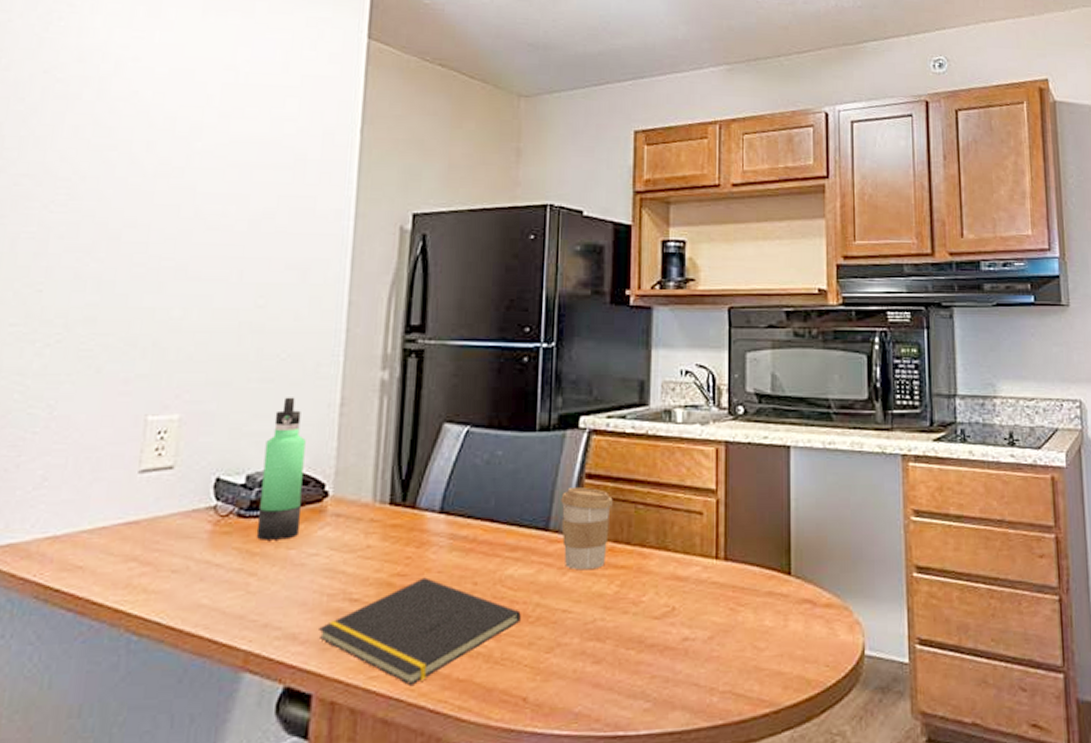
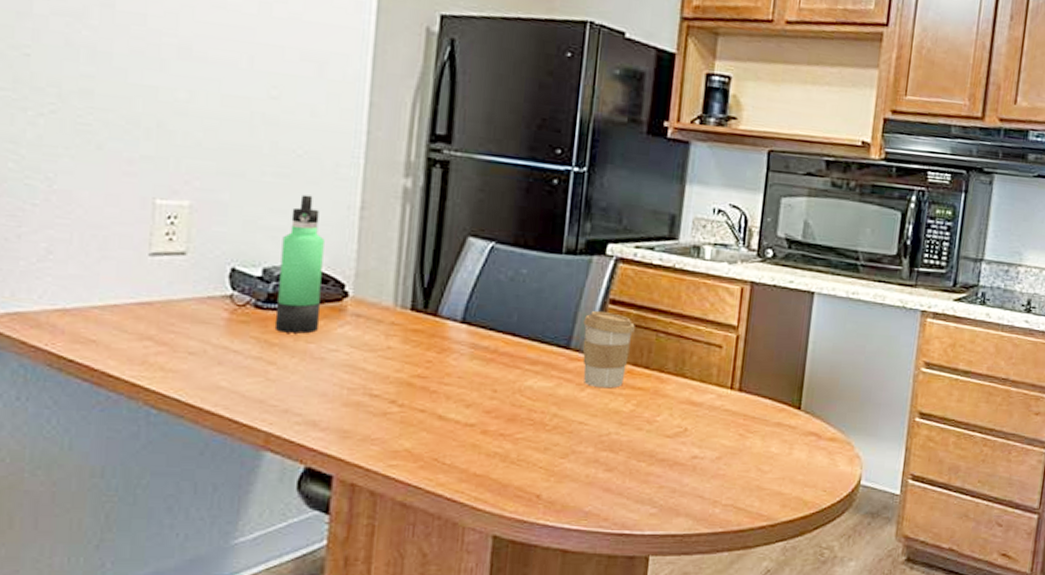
notepad: present [319,577,521,685] -> none [339,381,538,475]

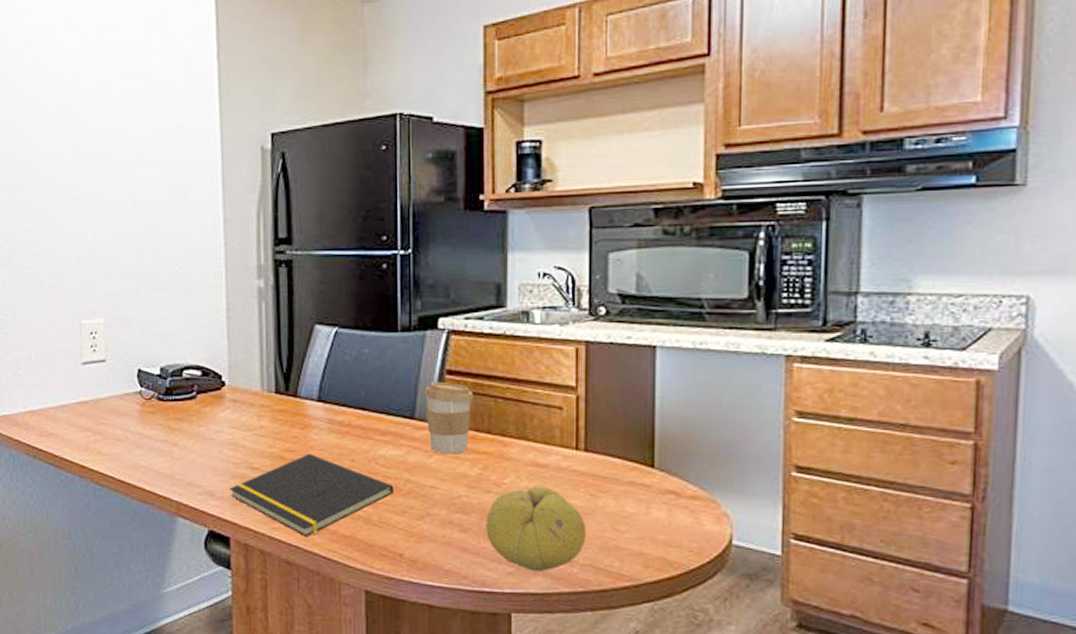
thermos bottle: present [274,194,325,334] -> none [171,303,206,419]
notepad: none [339,381,538,475] -> present [230,453,394,537]
fruit: none [632,424,732,512] -> present [486,486,586,571]

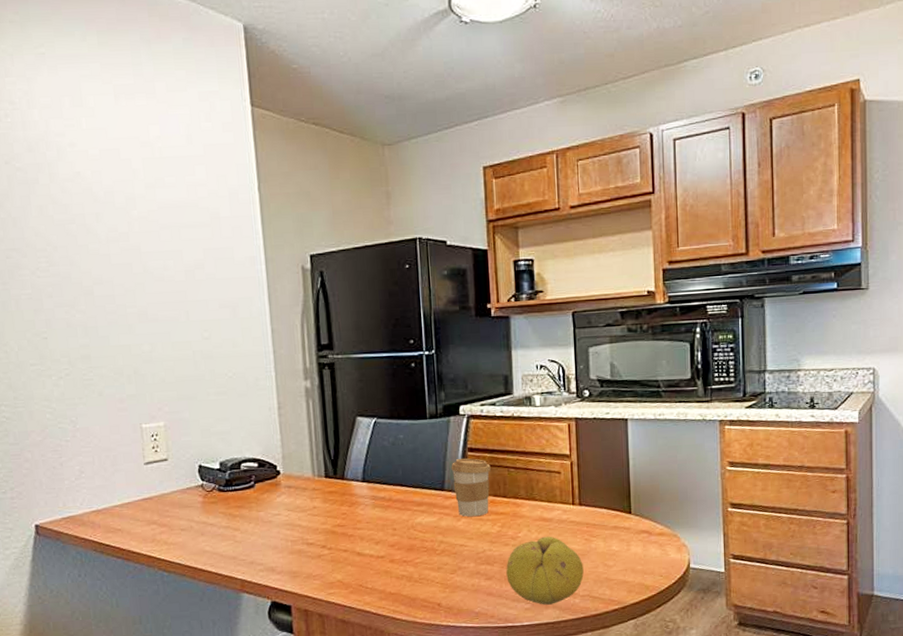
notepad: present [230,453,394,537] -> none [289,526,430,598]

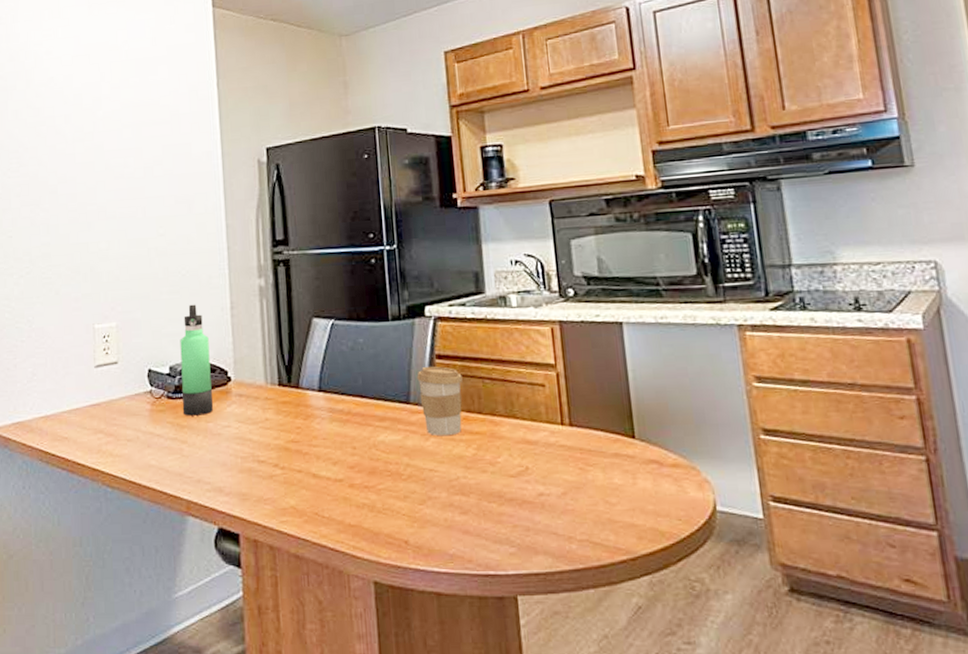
thermos bottle: none [229,404,263,507] -> present [180,304,213,416]
fruit: present [506,536,584,605] -> none [484,462,581,550]

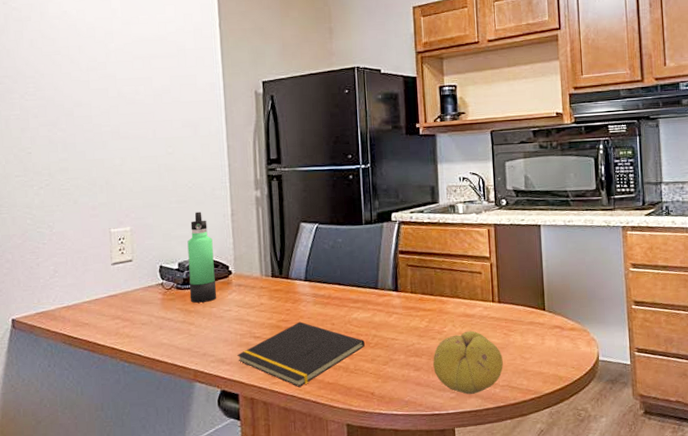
notepad: none [238,443,395,528] -> present [237,321,365,387]
coffee cup: present [417,366,463,436] -> none [384,260,419,313]
fruit: none [484,462,581,550] -> present [433,330,503,394]

